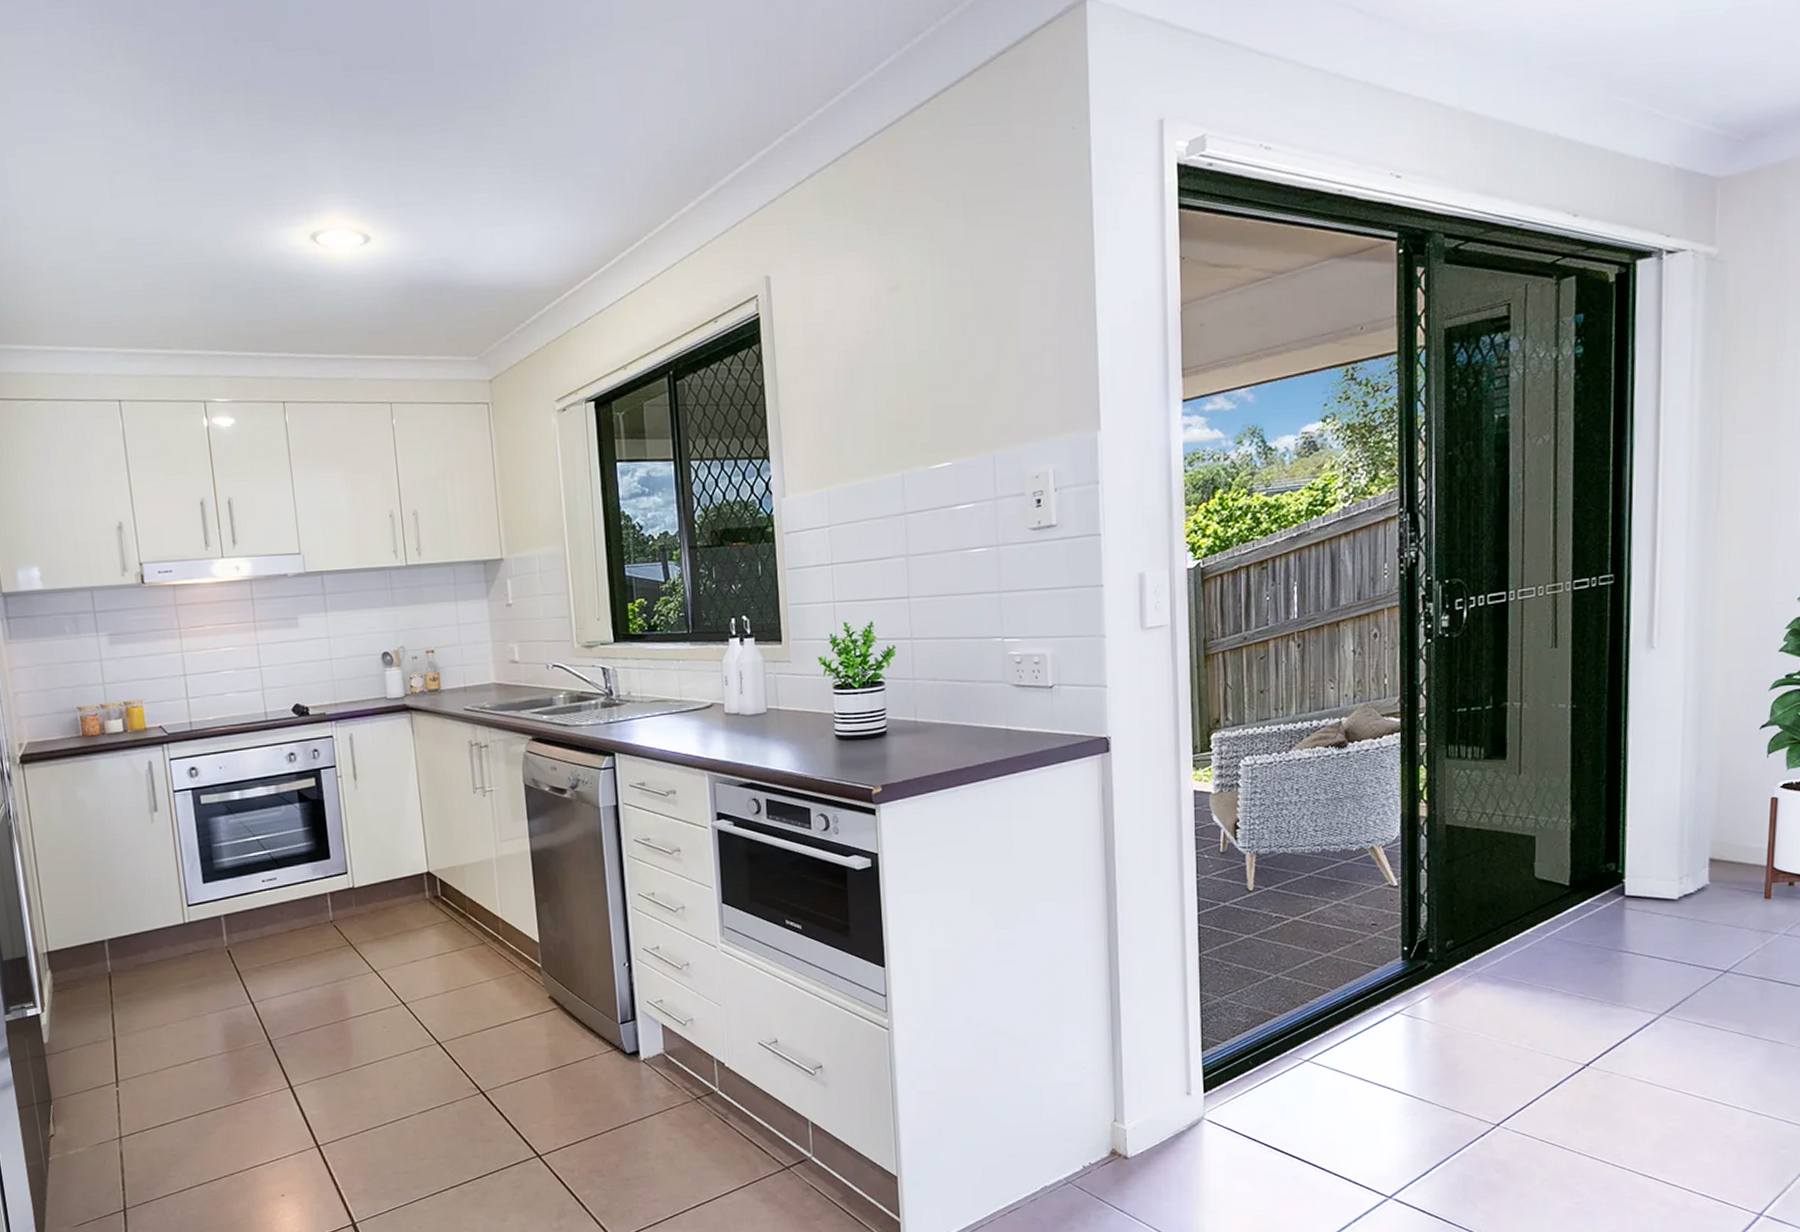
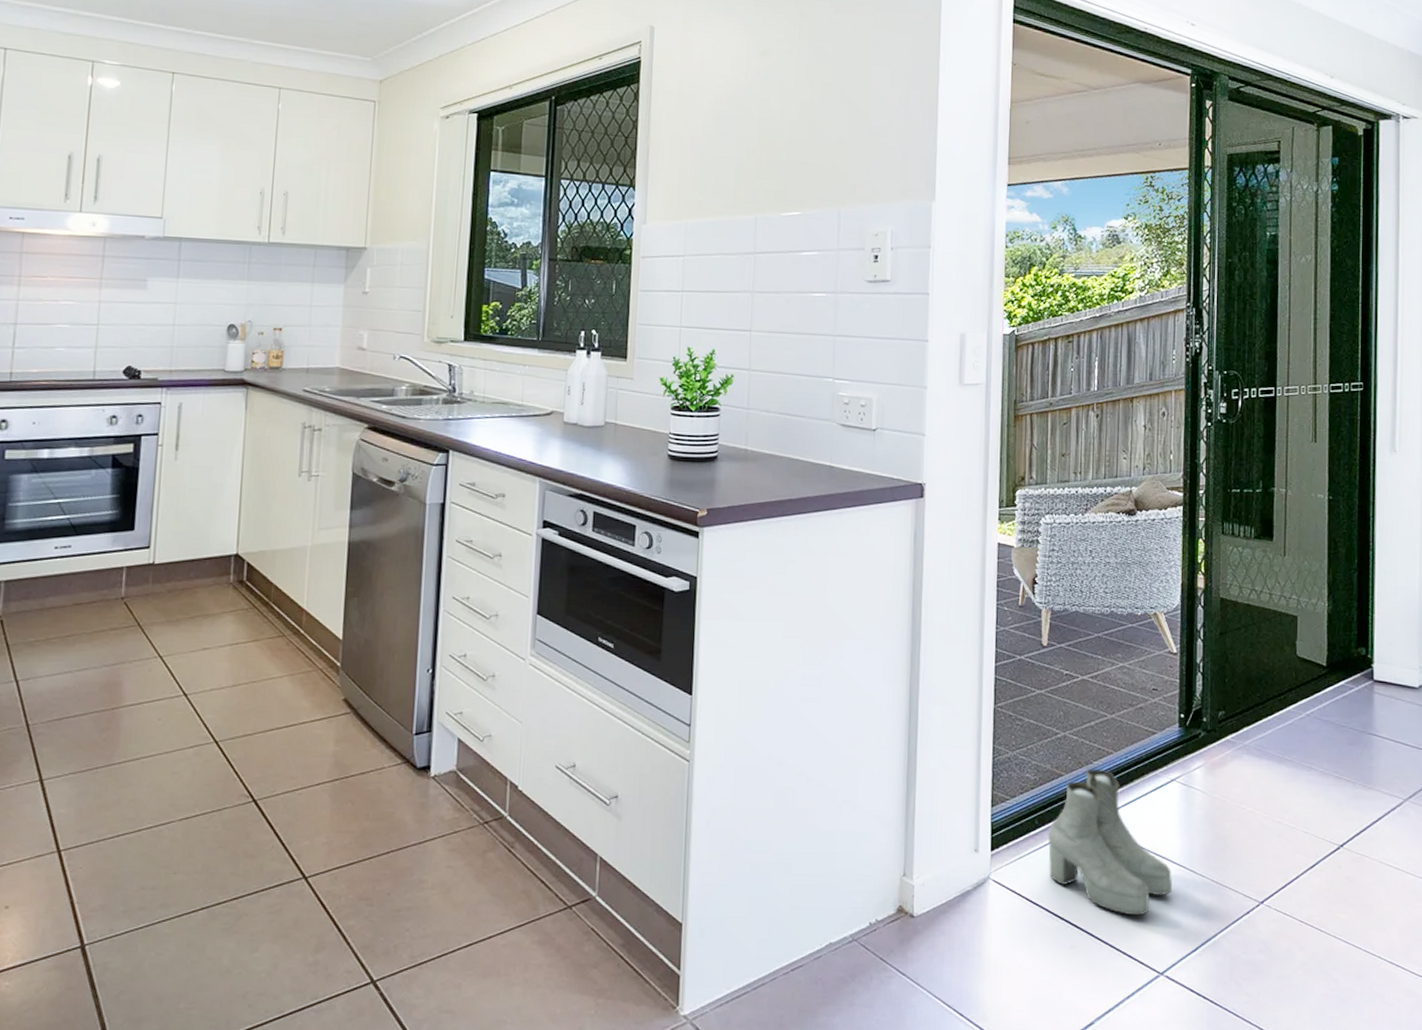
boots: none [1263,1008,1400,1145] -> present [1047,769,1173,916]

